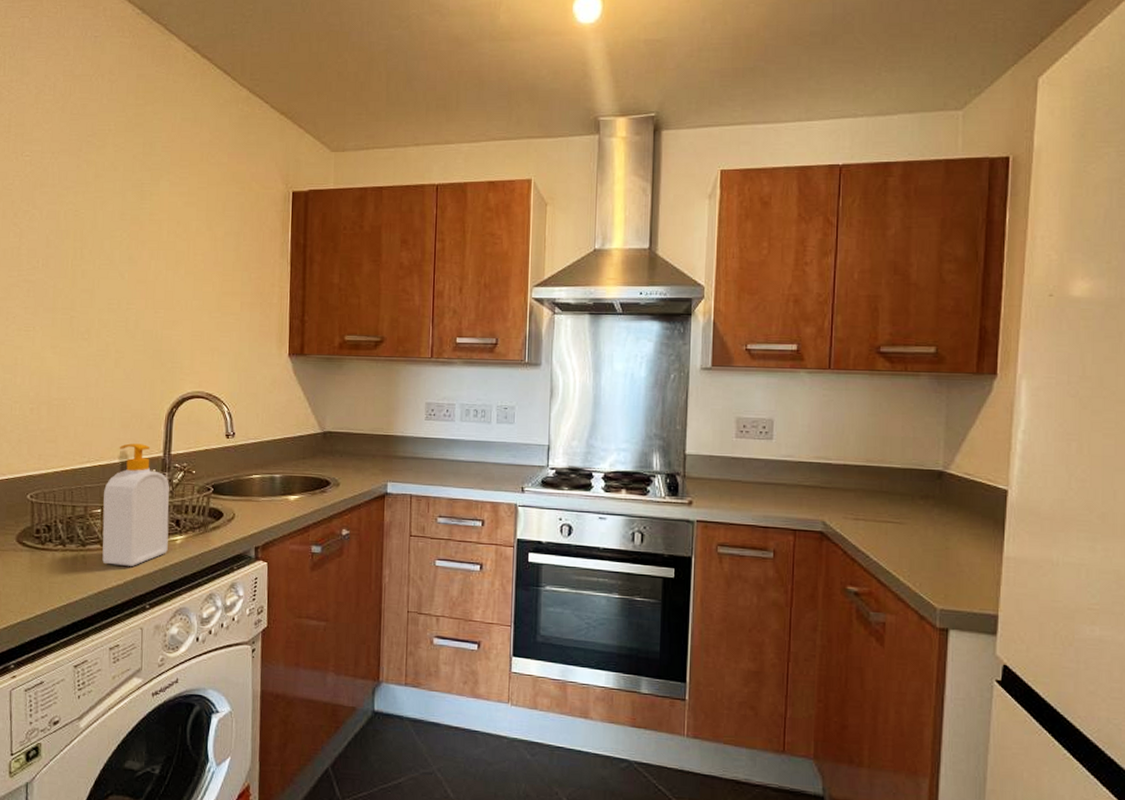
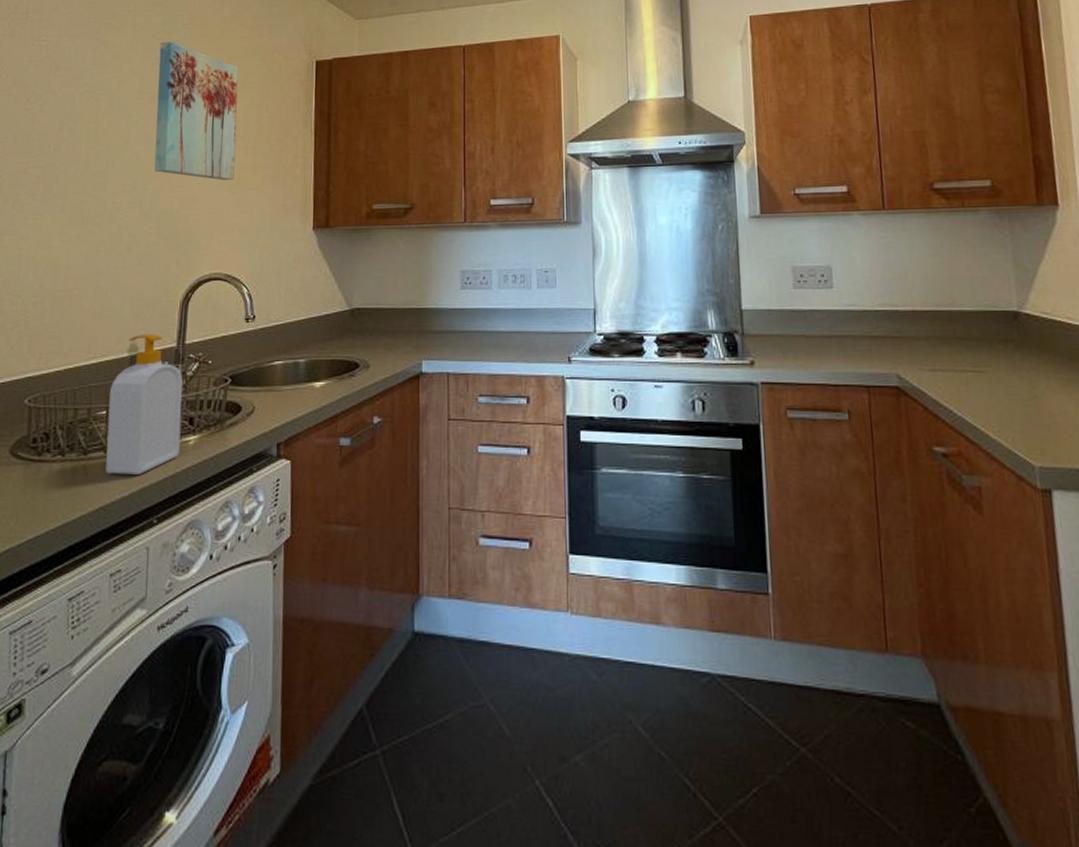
wall art: none [138,163,217,305] -> present [153,41,239,181]

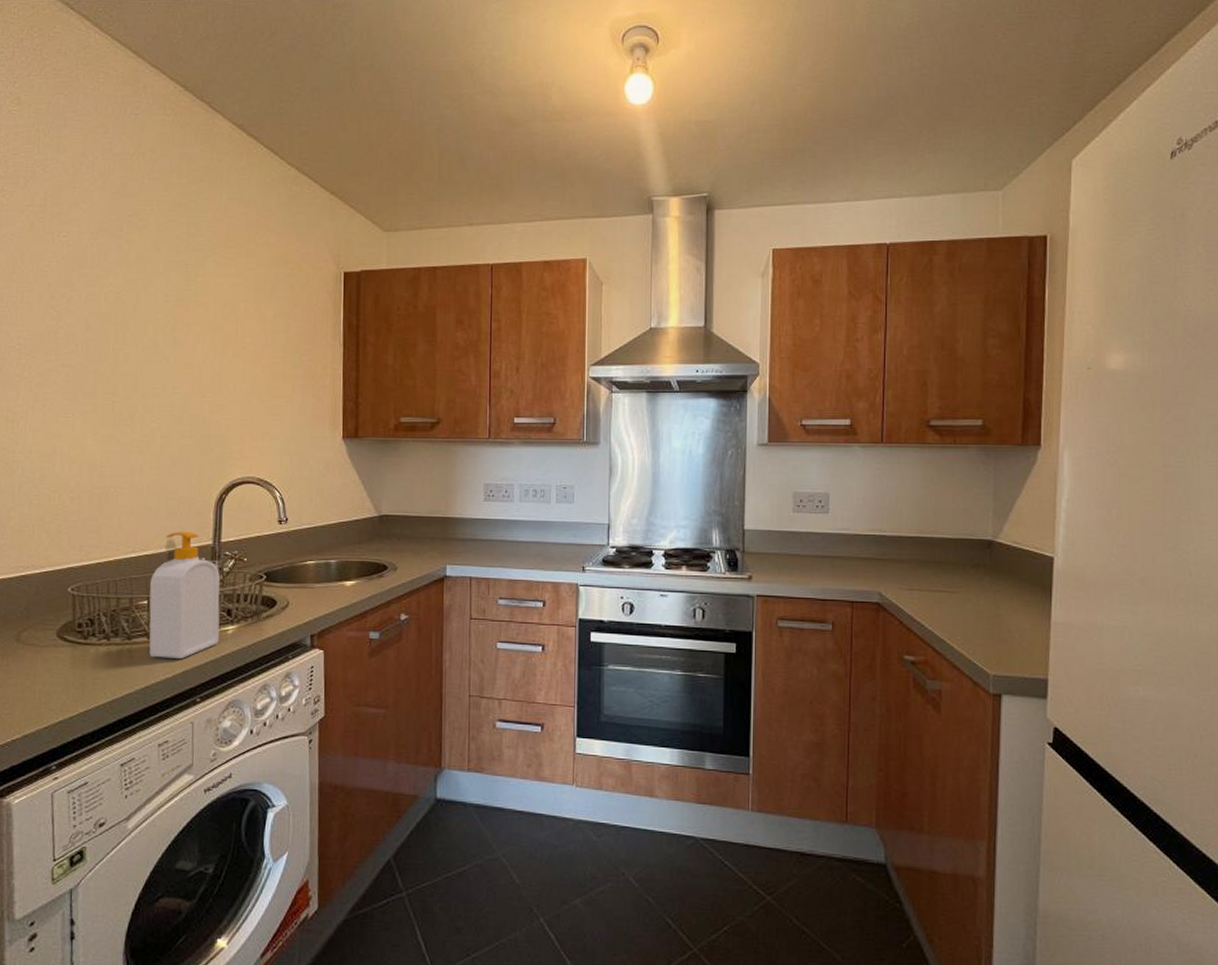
wall art: present [153,41,239,181] -> none [183,243,266,388]

